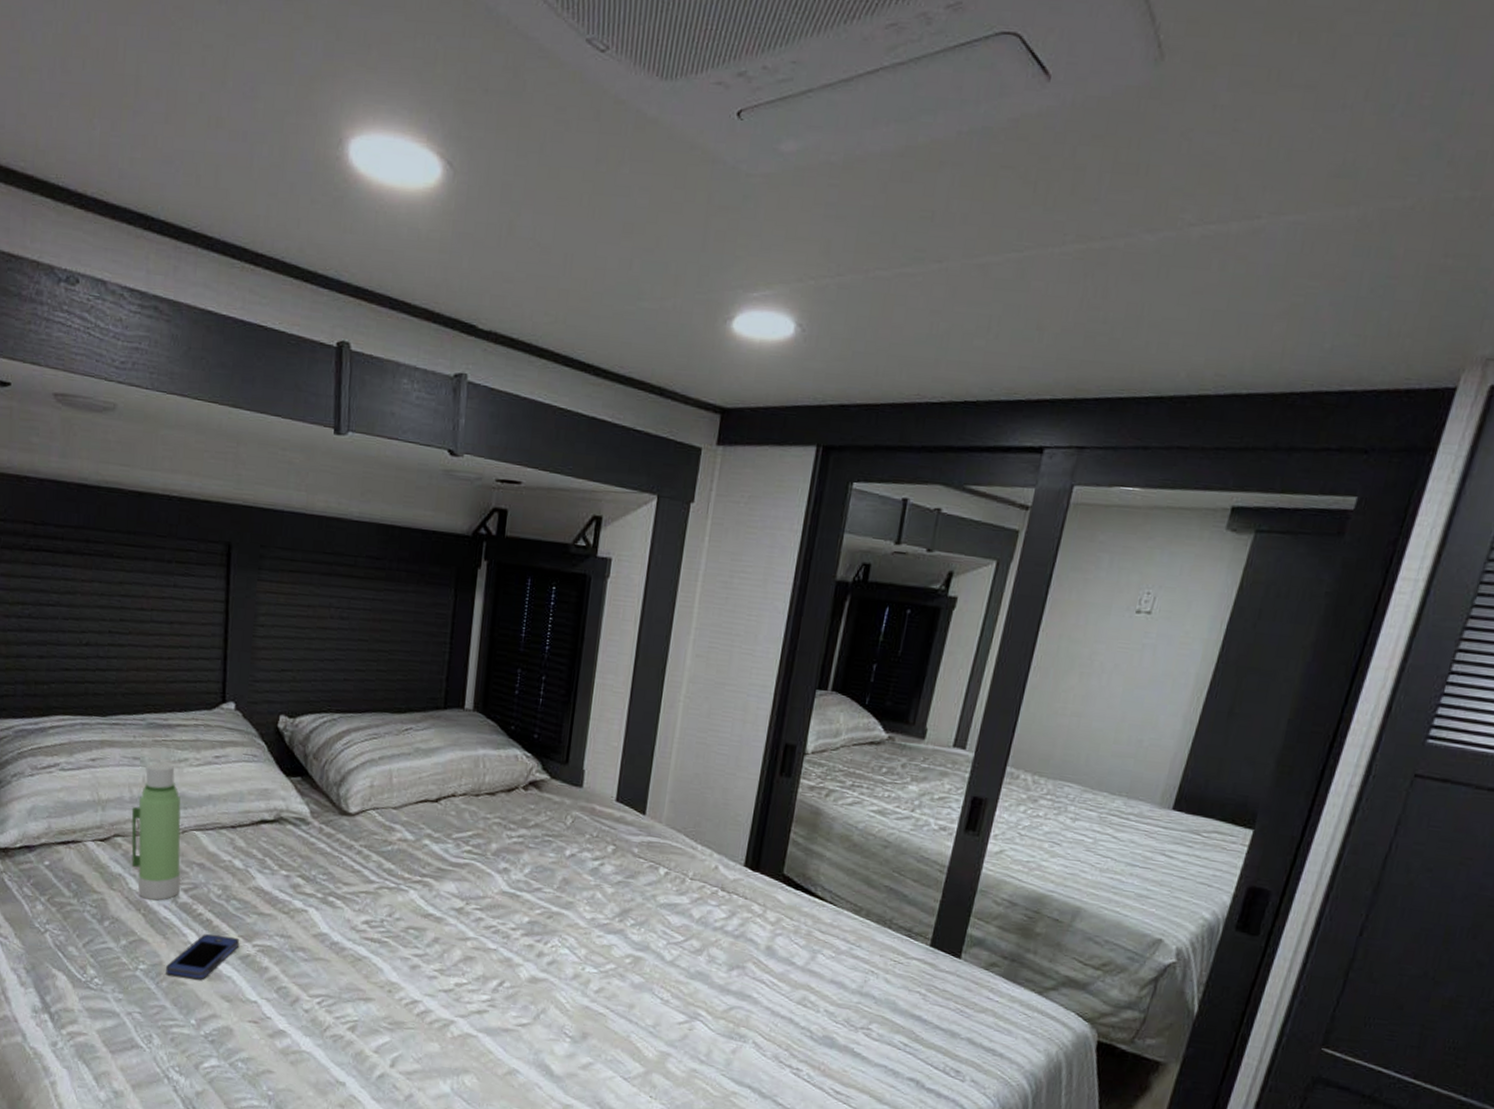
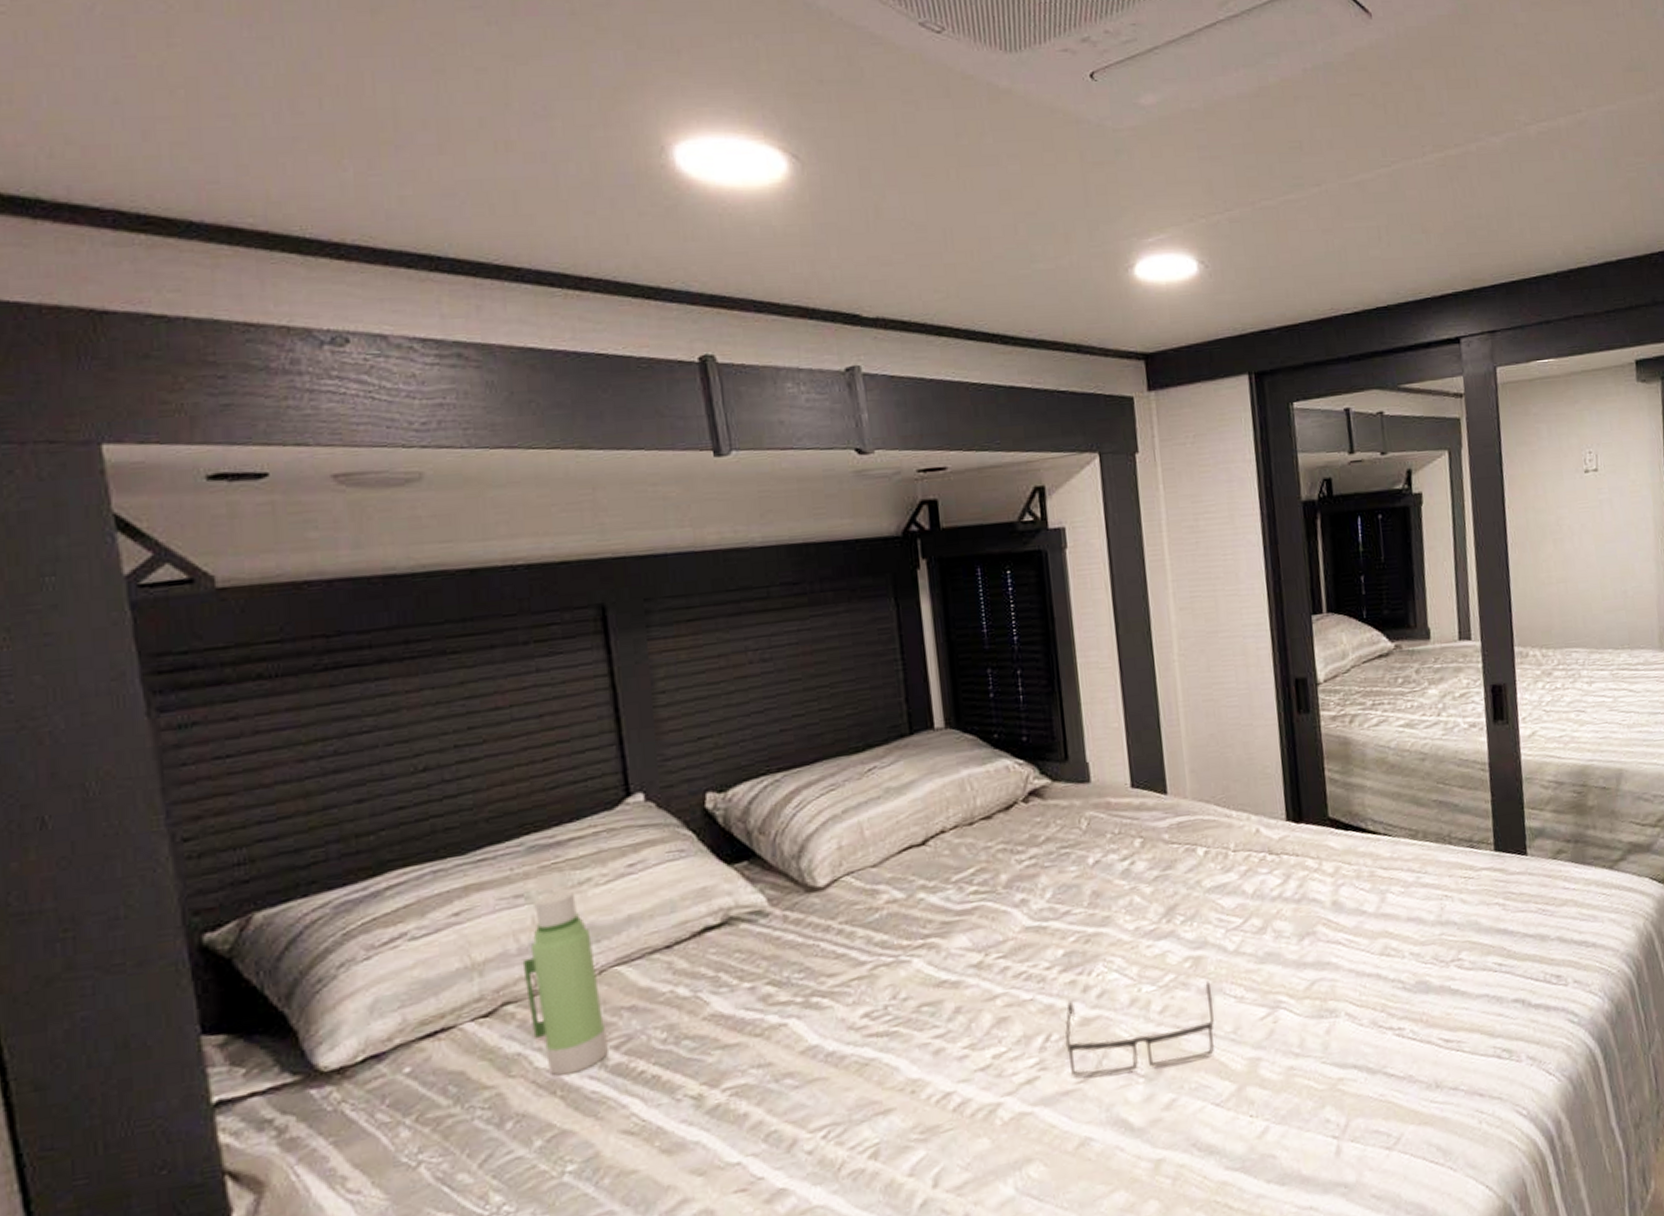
mobile phone: present [165,933,240,980] -> none [604,1087,704,1167]
glasses: none [514,960,644,1039] -> present [1065,981,1215,1077]

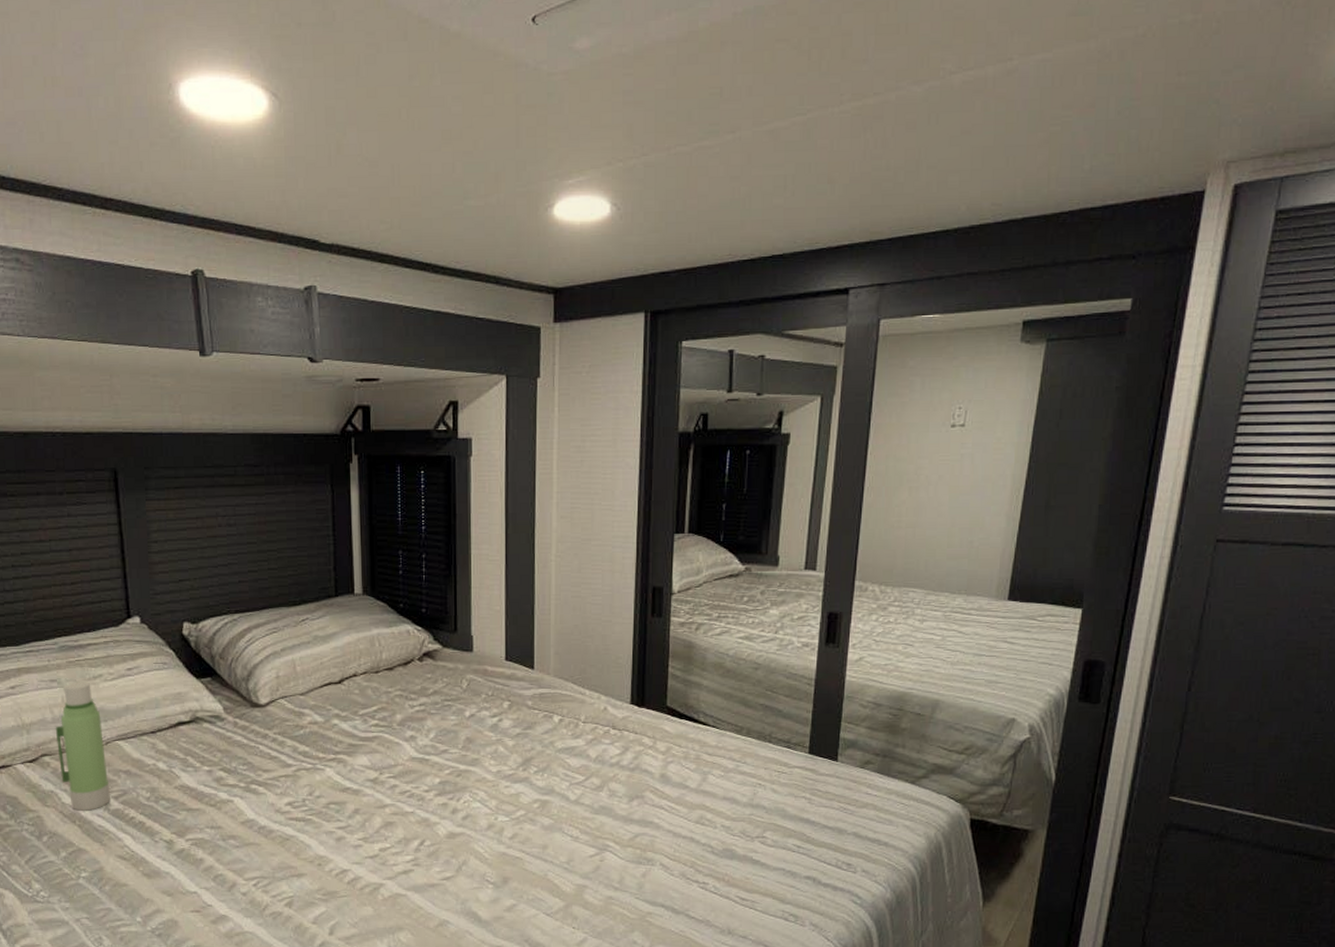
glasses: present [1065,981,1215,1077] -> none [435,818,553,878]

